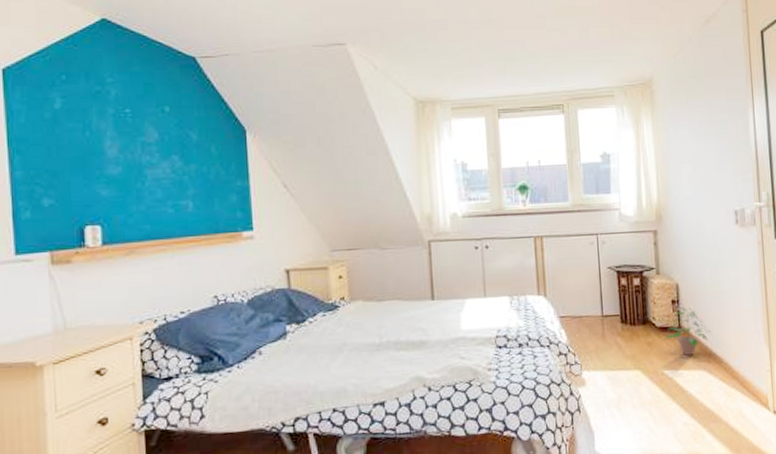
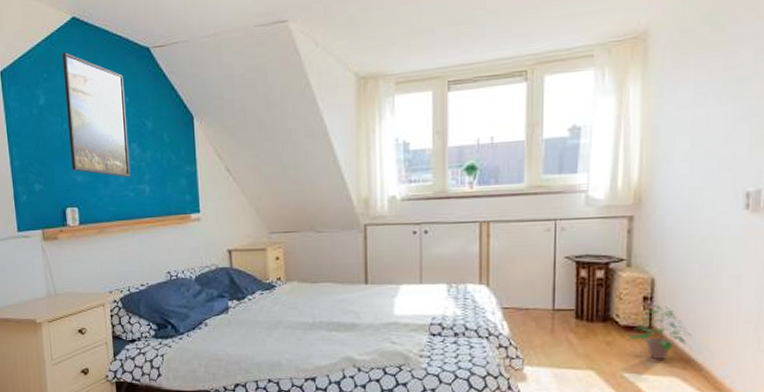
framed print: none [87,54,170,192] -> present [62,52,131,177]

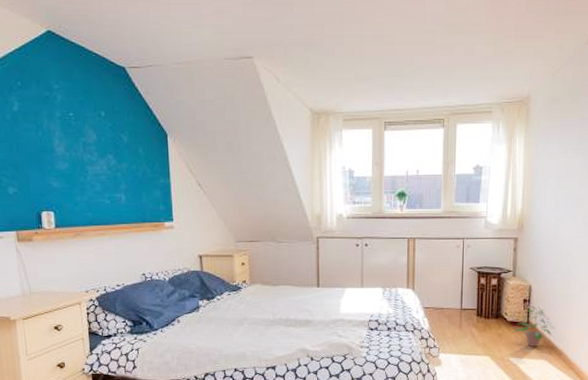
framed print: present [62,52,131,177] -> none [37,63,107,186]

